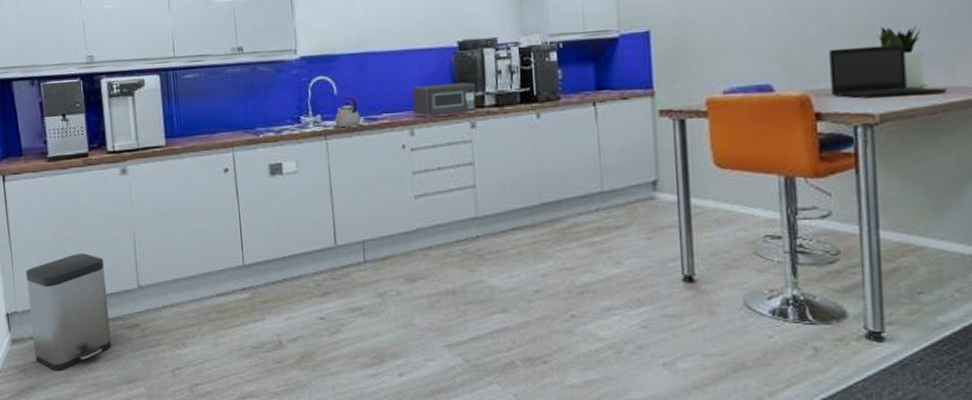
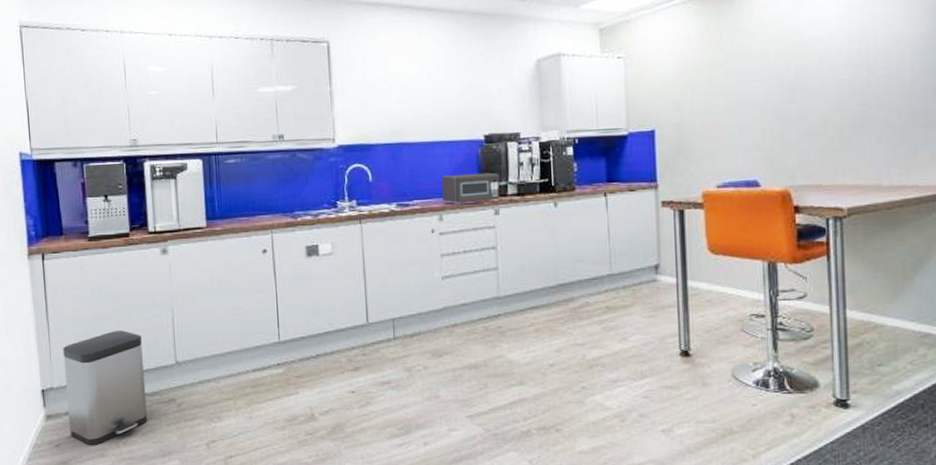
kettle: present [335,96,361,128] -> none [369,183,394,213]
laptop: present [829,44,948,99] -> none [806,147,904,195]
planter: present [877,25,930,89] -> none [846,131,888,187]

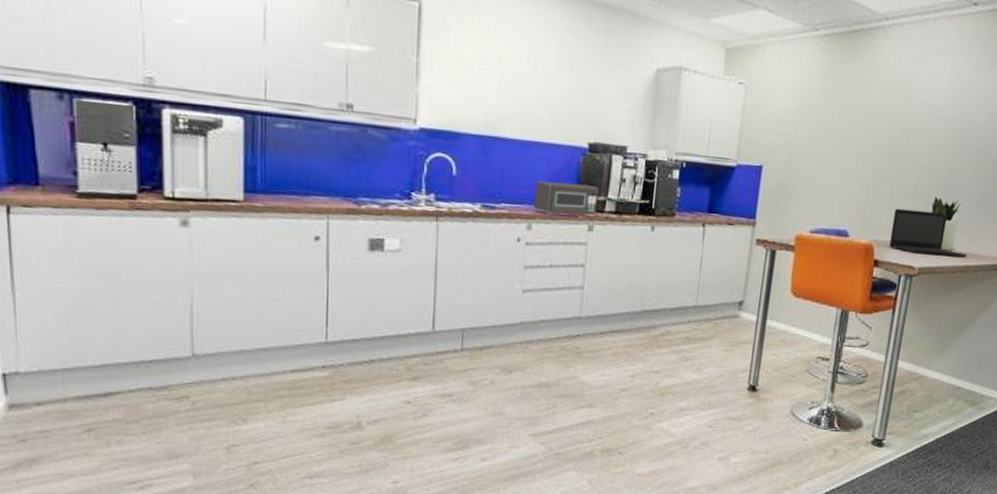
pedal bin: present [63,330,148,445] -> none [35,311,151,442]
laptop: none [806,147,904,195] -> present [889,208,968,258]
planter: none [846,131,888,187] -> present [931,197,962,252]

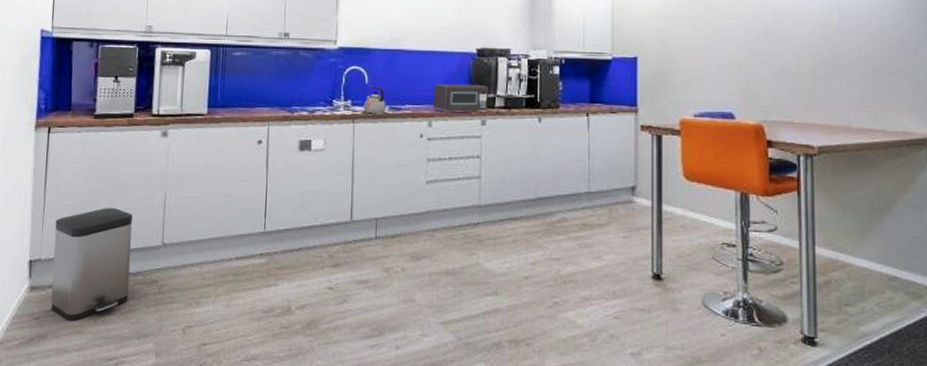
pedal bin: none [35,311,151,442] -> present [51,208,132,321]
kettle: none [449,178,478,213] -> present [363,86,386,114]
laptop: present [889,208,968,258] -> none [780,88,872,135]
planter: present [931,197,962,252] -> none [818,74,857,129]

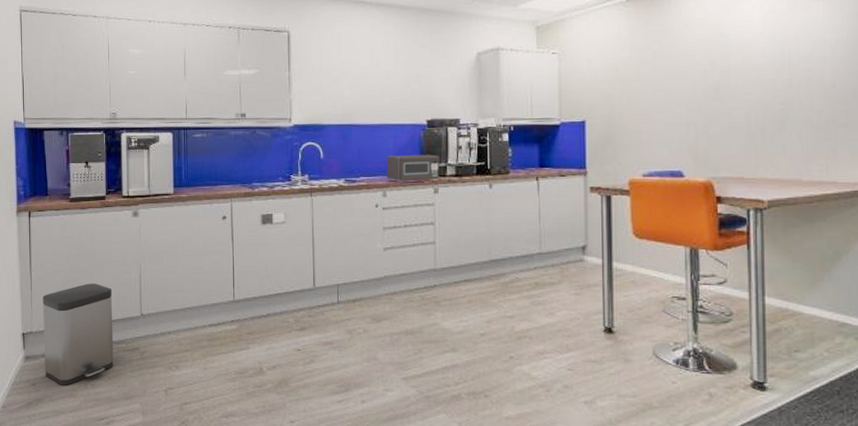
kettle: present [363,86,386,114] -> none [320,160,342,187]

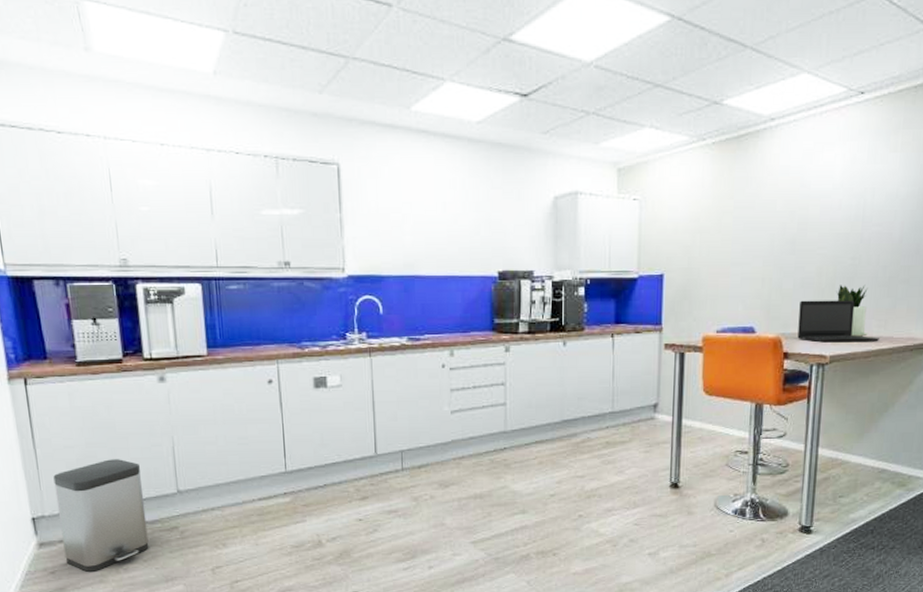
microwave: present [387,154,440,183] -> none [454,309,511,341]
laptop: none [729,144,823,187] -> present [797,300,880,343]
planter: none [768,129,808,182] -> present [836,285,868,337]

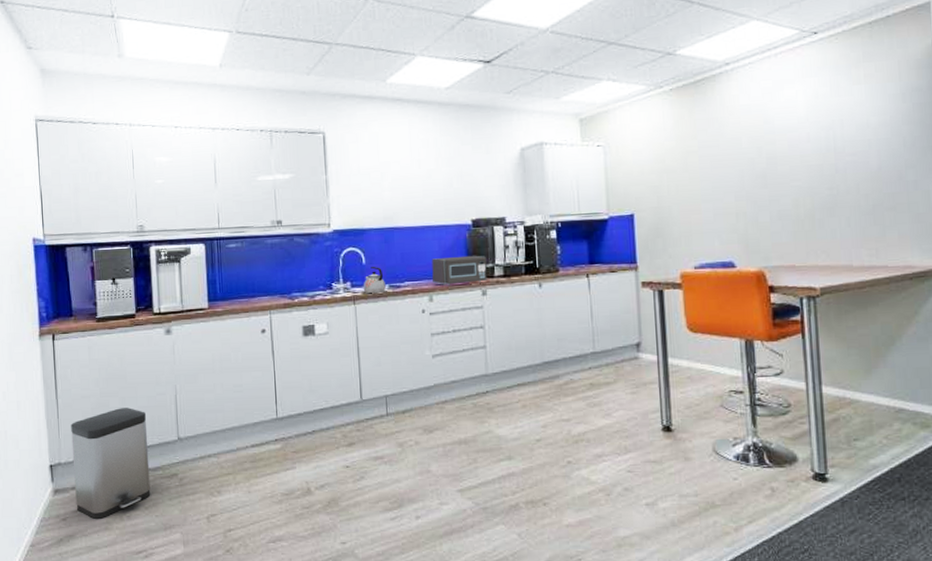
kettle: none [379,316,404,346] -> present [363,266,386,294]
microwave: none [454,309,511,341] -> present [431,255,487,286]
laptop: present [797,300,880,343] -> none [779,230,874,275]
planter: present [836,285,868,337] -> none [817,214,859,268]

